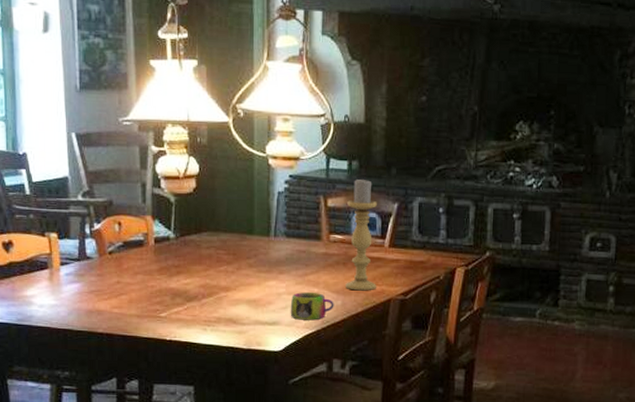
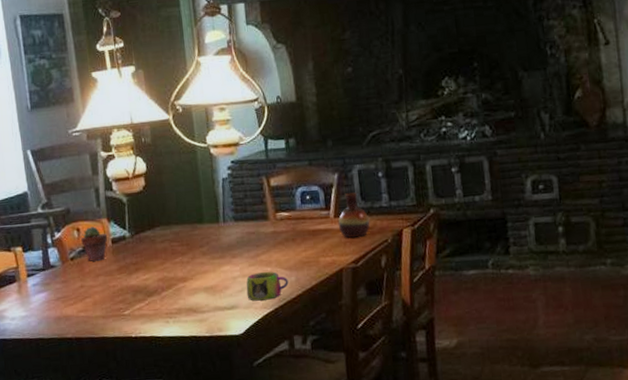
potted succulent: none [122,222,151,258] -> present [81,226,108,262]
candle holder: present [346,177,377,291] -> none [289,153,327,265]
vase: none [392,223,425,271] -> present [337,191,370,239]

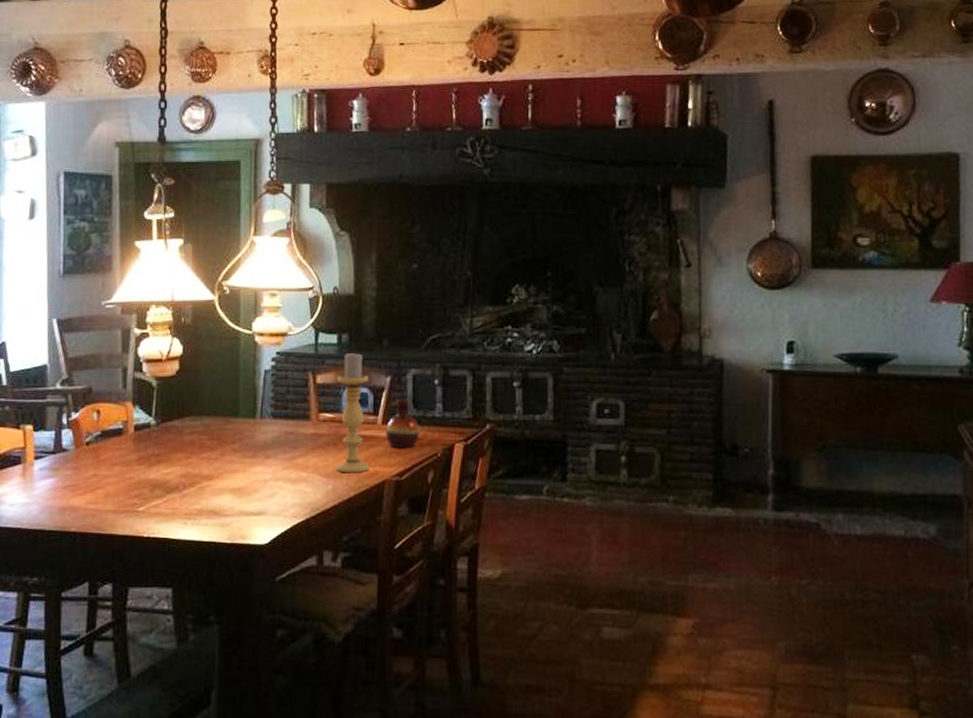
potted succulent: present [81,226,108,262] -> none [100,410,131,448]
mug: present [246,271,289,301] -> none [277,478,324,508]
candle holder: none [289,153,327,265] -> present [336,351,369,473]

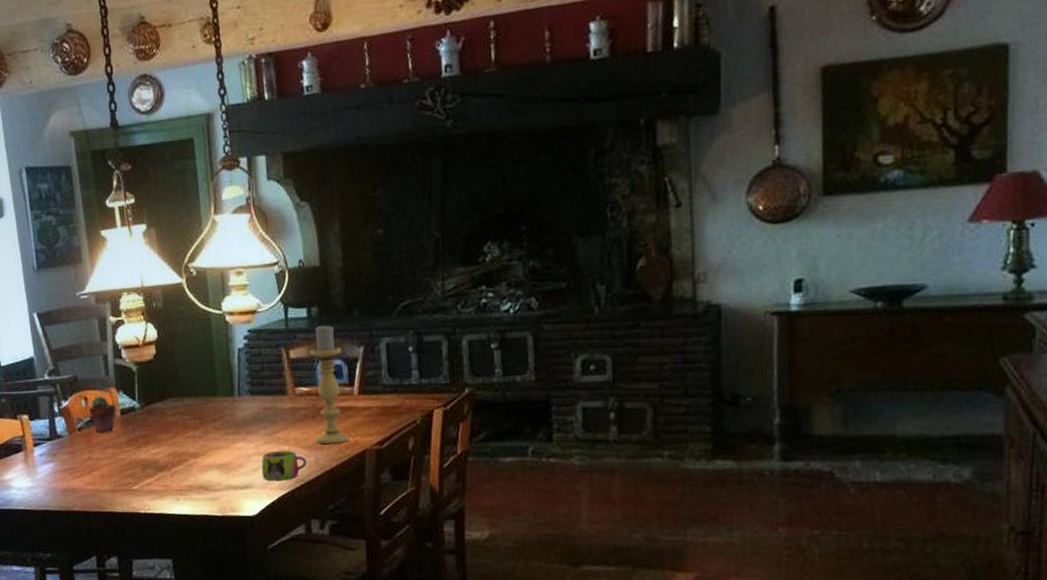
potted succulent: none [100,410,131,448] -> present [89,396,117,433]
mug: none [277,478,324,508] -> present [261,450,307,481]
vase: present [385,398,420,449] -> none [362,367,398,418]

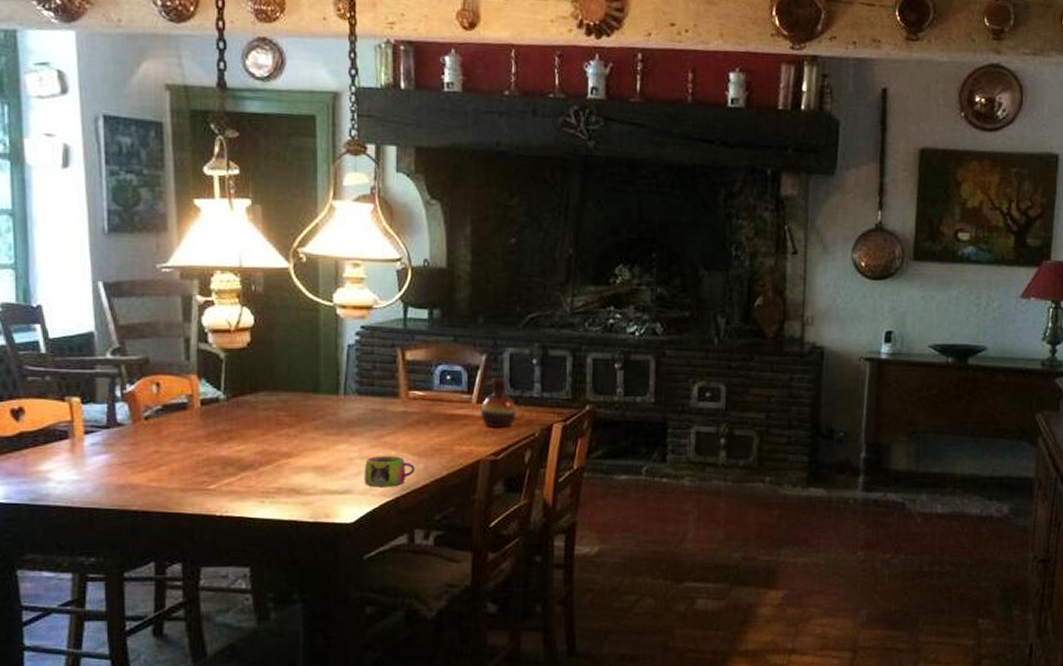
potted succulent: present [89,396,117,433] -> none [161,382,196,423]
candle holder: present [310,323,349,445] -> none [428,327,463,452]
vase: none [362,367,398,418] -> present [480,377,517,429]

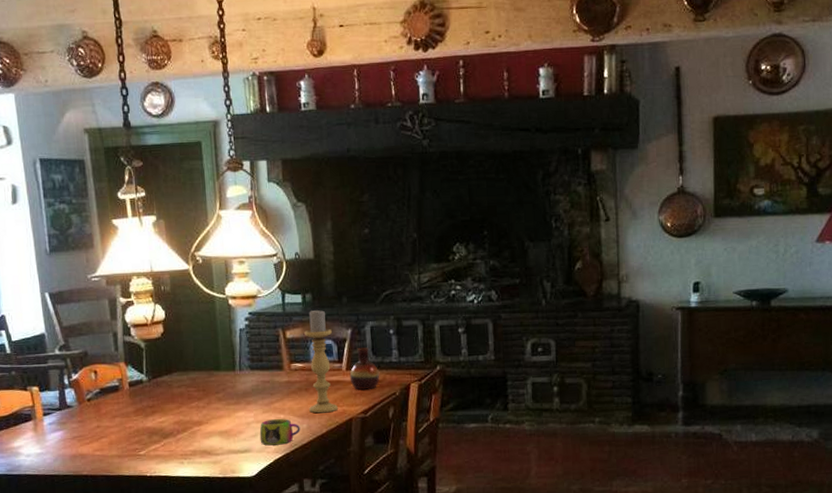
candle holder: none [428,327,463,452] -> present [304,308,338,414]

